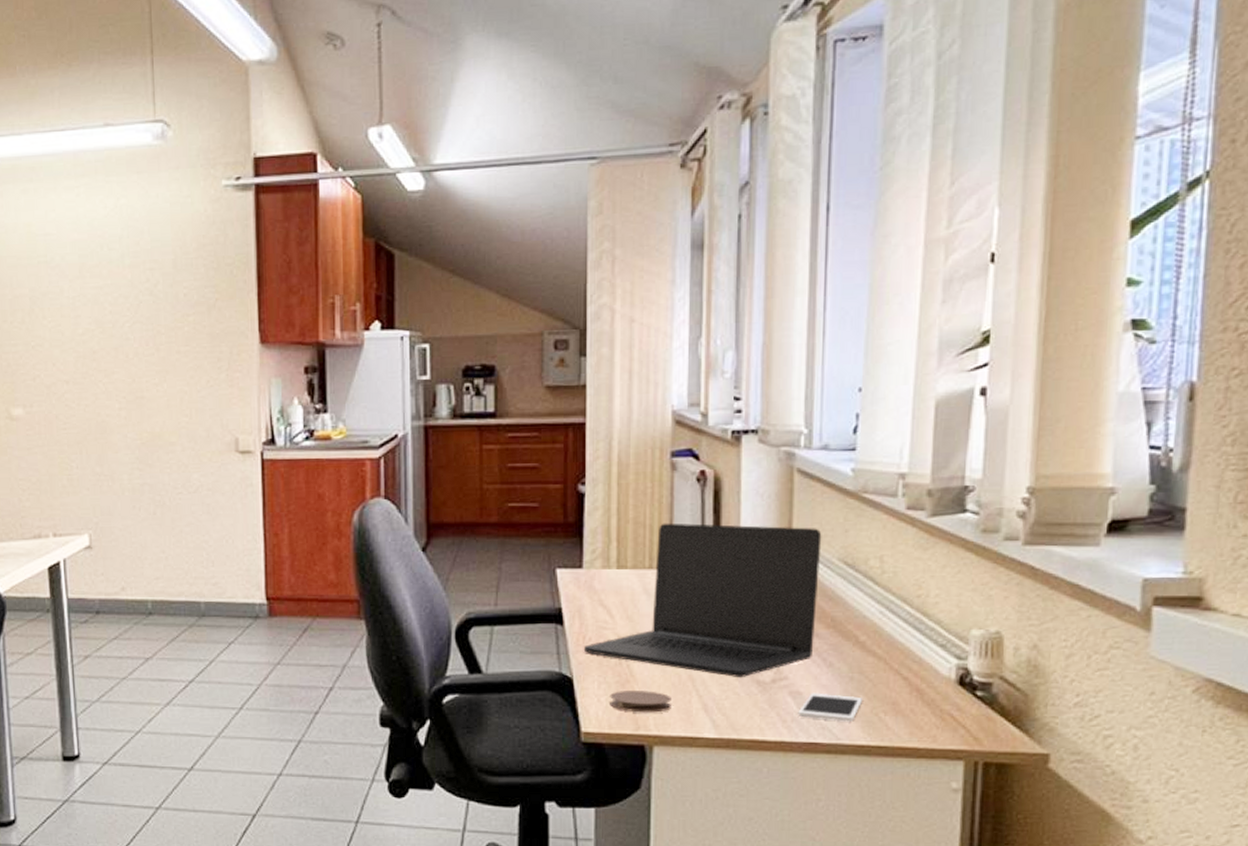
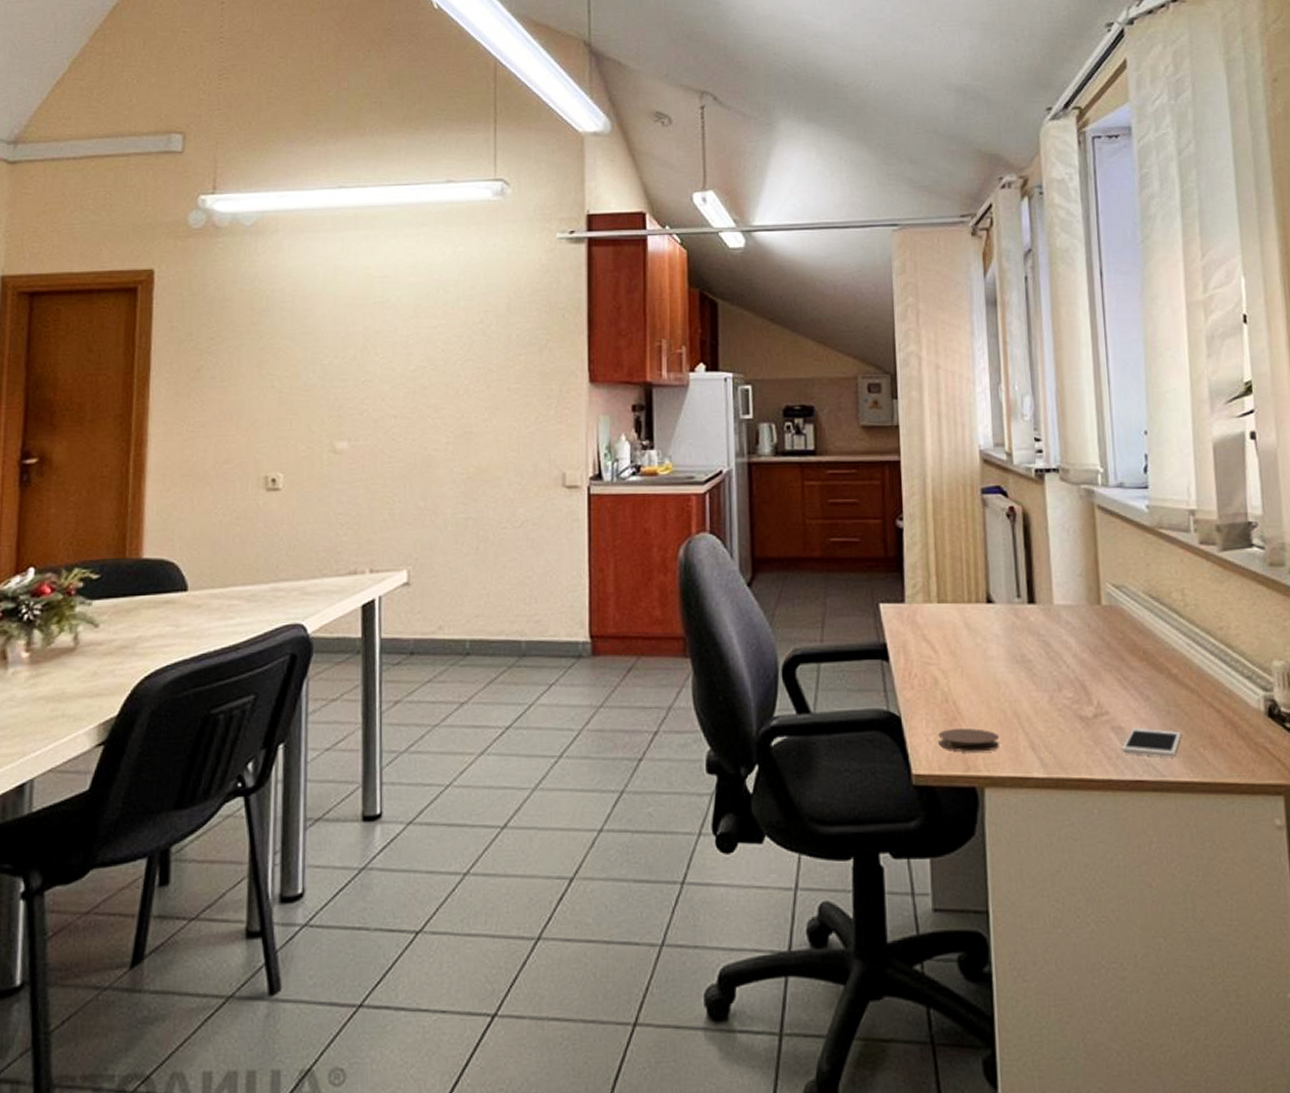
laptop: present [583,523,822,678] -> none [909,557,1130,714]

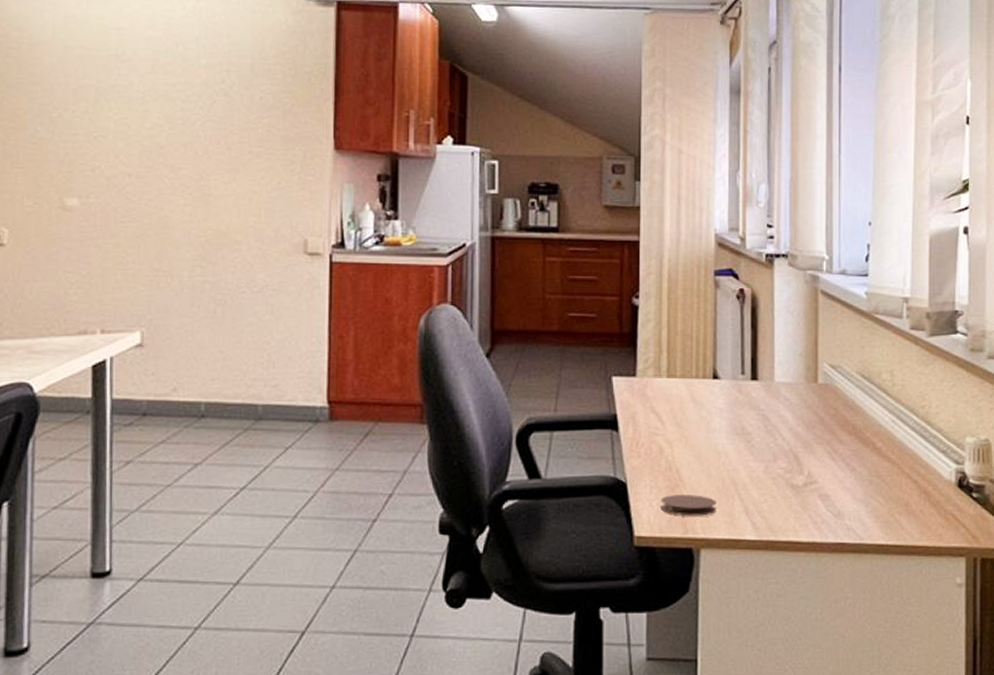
cell phone: present [1121,727,1182,757] -> none [827,495,881,523]

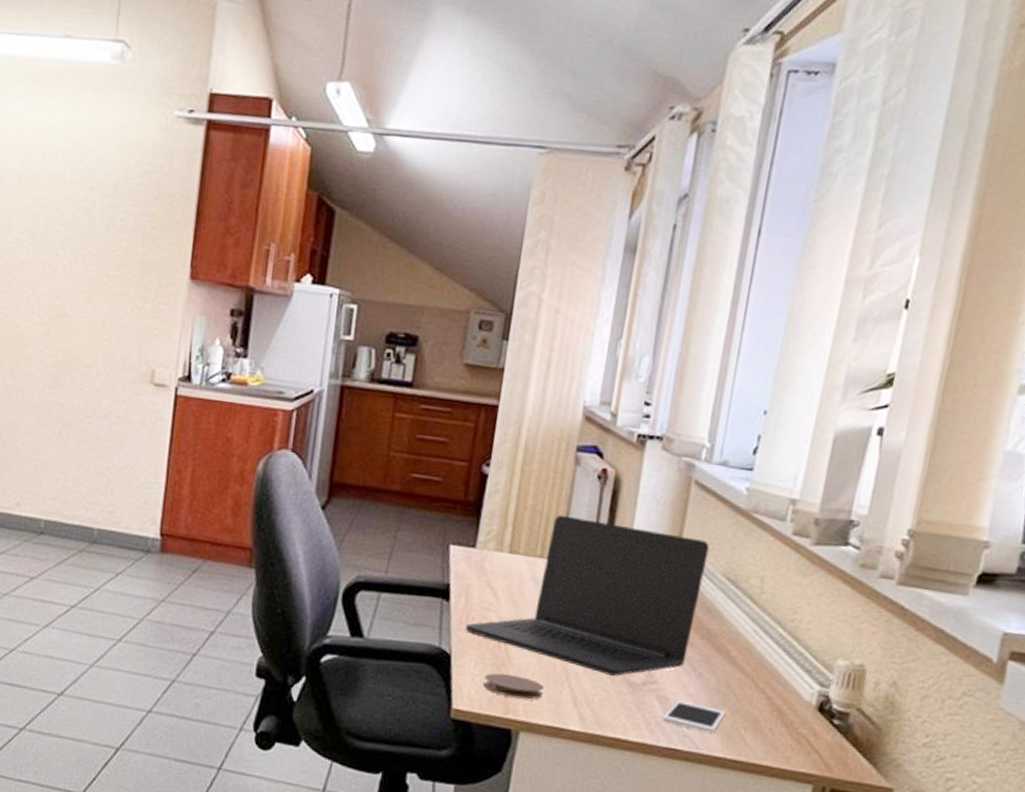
laptop: none [636,336,843,482] -> present [465,514,710,677]
cell phone: none [827,495,881,523] -> present [662,700,727,733]

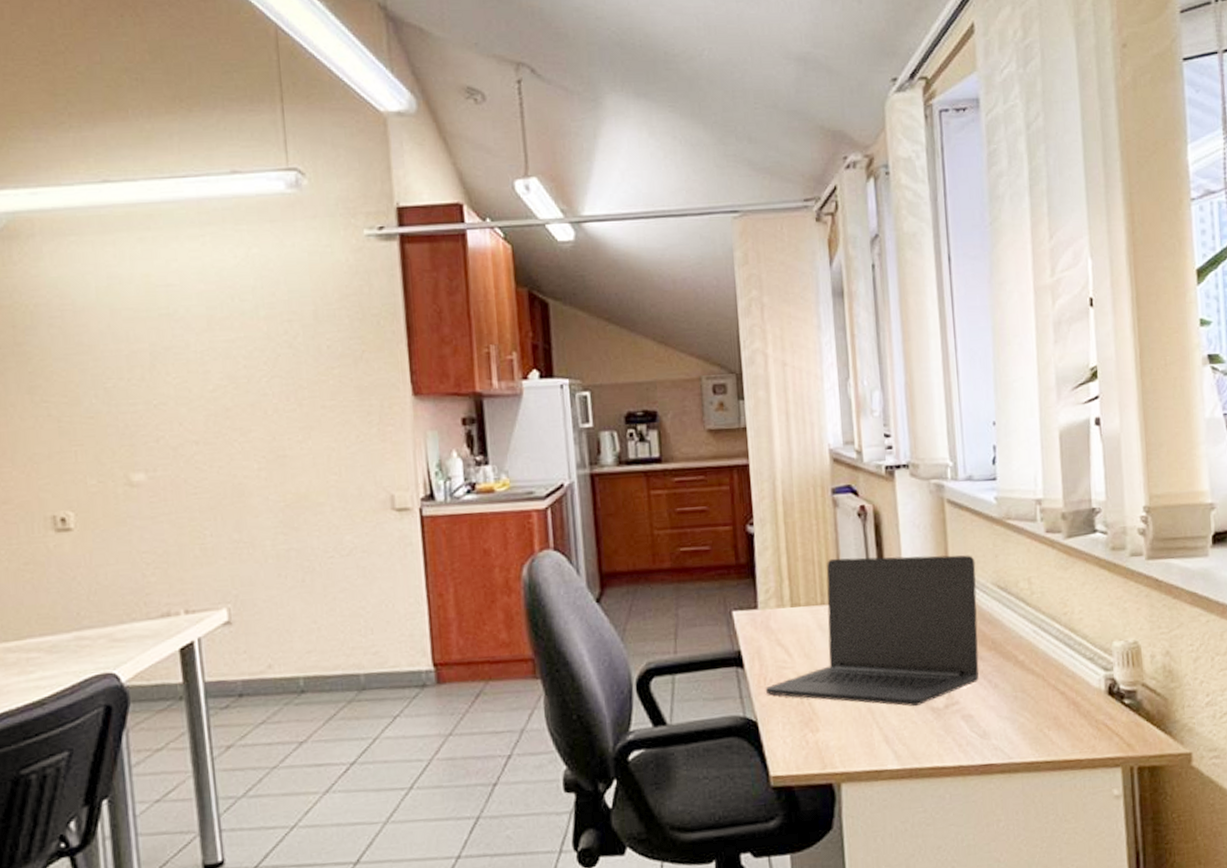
coaster: present [483,673,544,699] -> none [795,727,856,751]
cell phone: present [662,700,727,733] -> none [971,714,1028,741]

